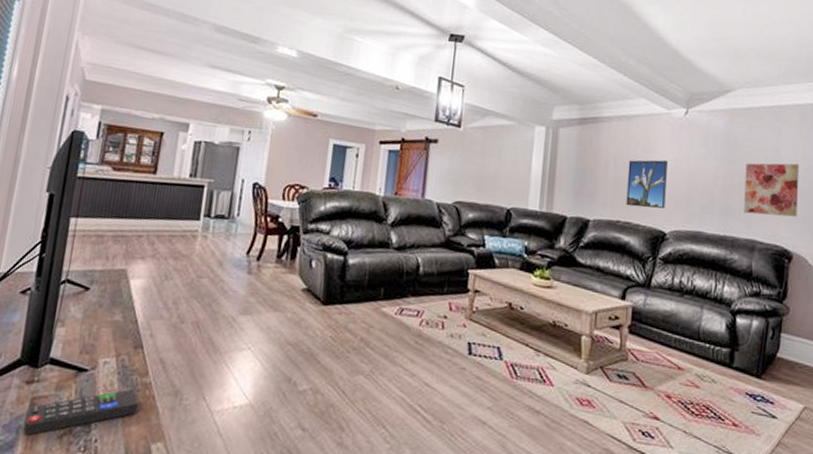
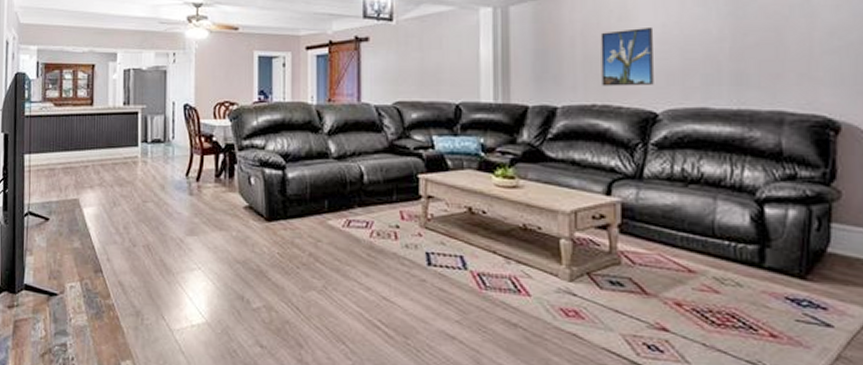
remote control: present [23,389,138,435] -> none [11,311,105,354]
wall art: present [744,163,800,217] -> none [762,9,844,80]

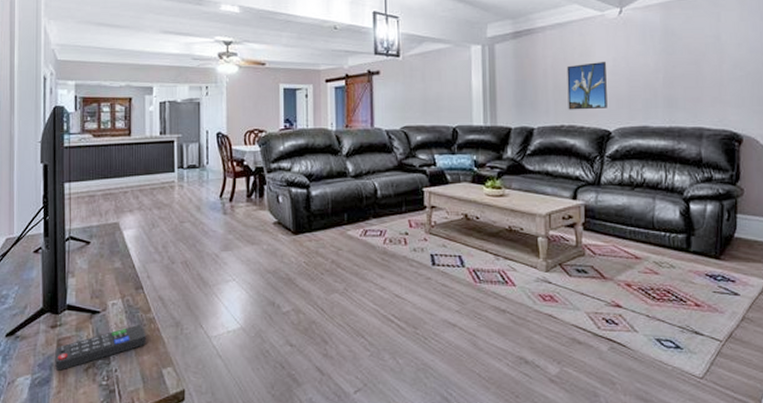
remote control: none [11,311,105,354] -> present [55,325,146,371]

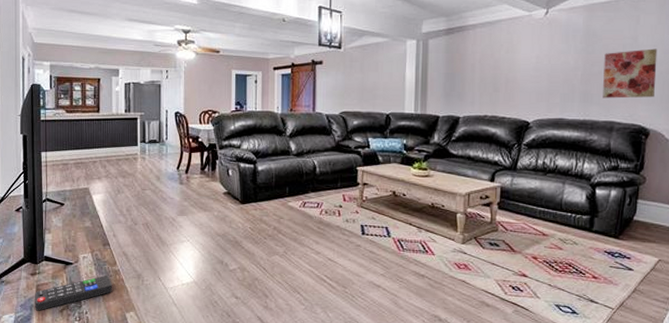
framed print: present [567,61,608,110] -> none [492,58,530,102]
wall art: none [686,47,744,103] -> present [603,48,658,99]

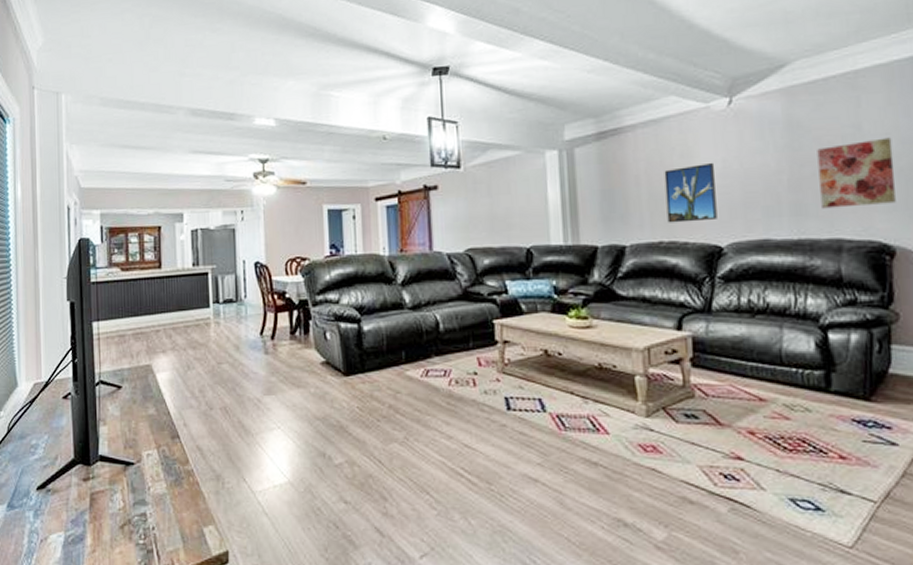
remote control: present [35,275,112,311] -> none [88,478,185,528]
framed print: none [492,58,530,102] -> present [664,162,717,223]

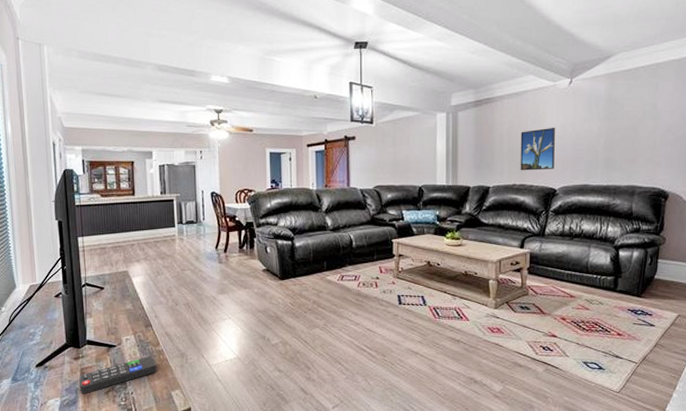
remote control: none [88,478,185,528] -> present [79,356,157,394]
wall art: present [817,137,896,209] -> none [625,114,675,164]

